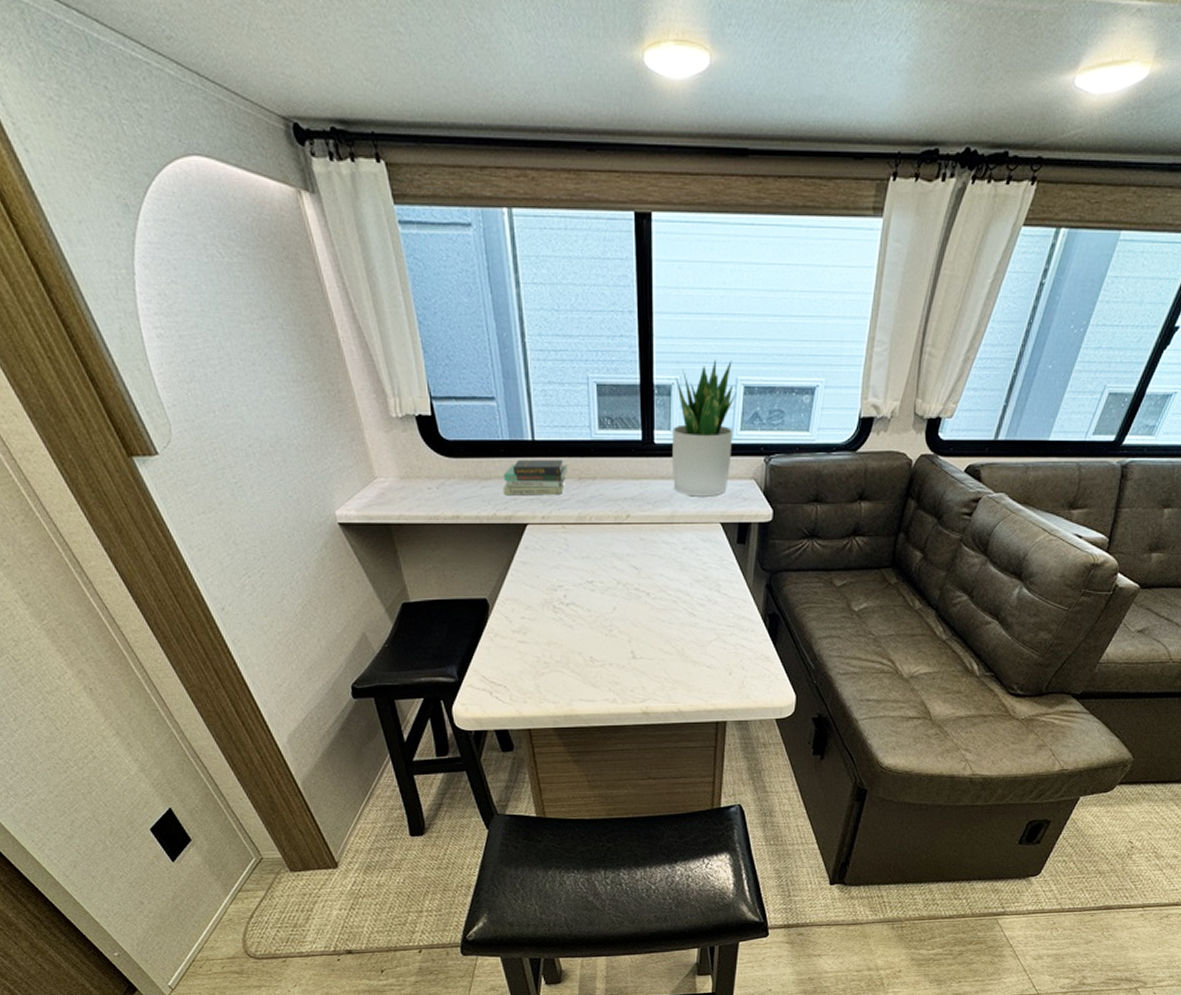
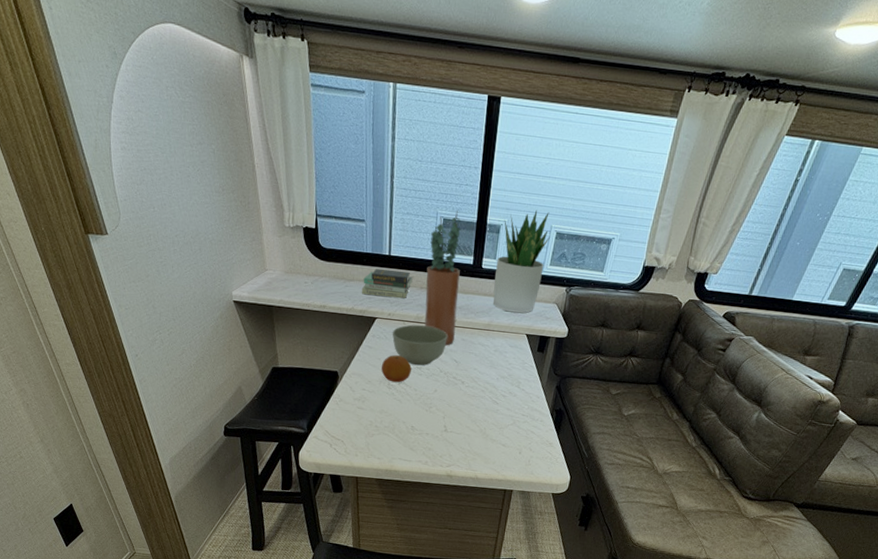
fruit: none [541,569,581,604] -> present [381,355,412,383]
bowl: none [549,526,621,579] -> present [392,324,448,366]
vase: none [583,370,630,550] -> present [424,209,461,346]

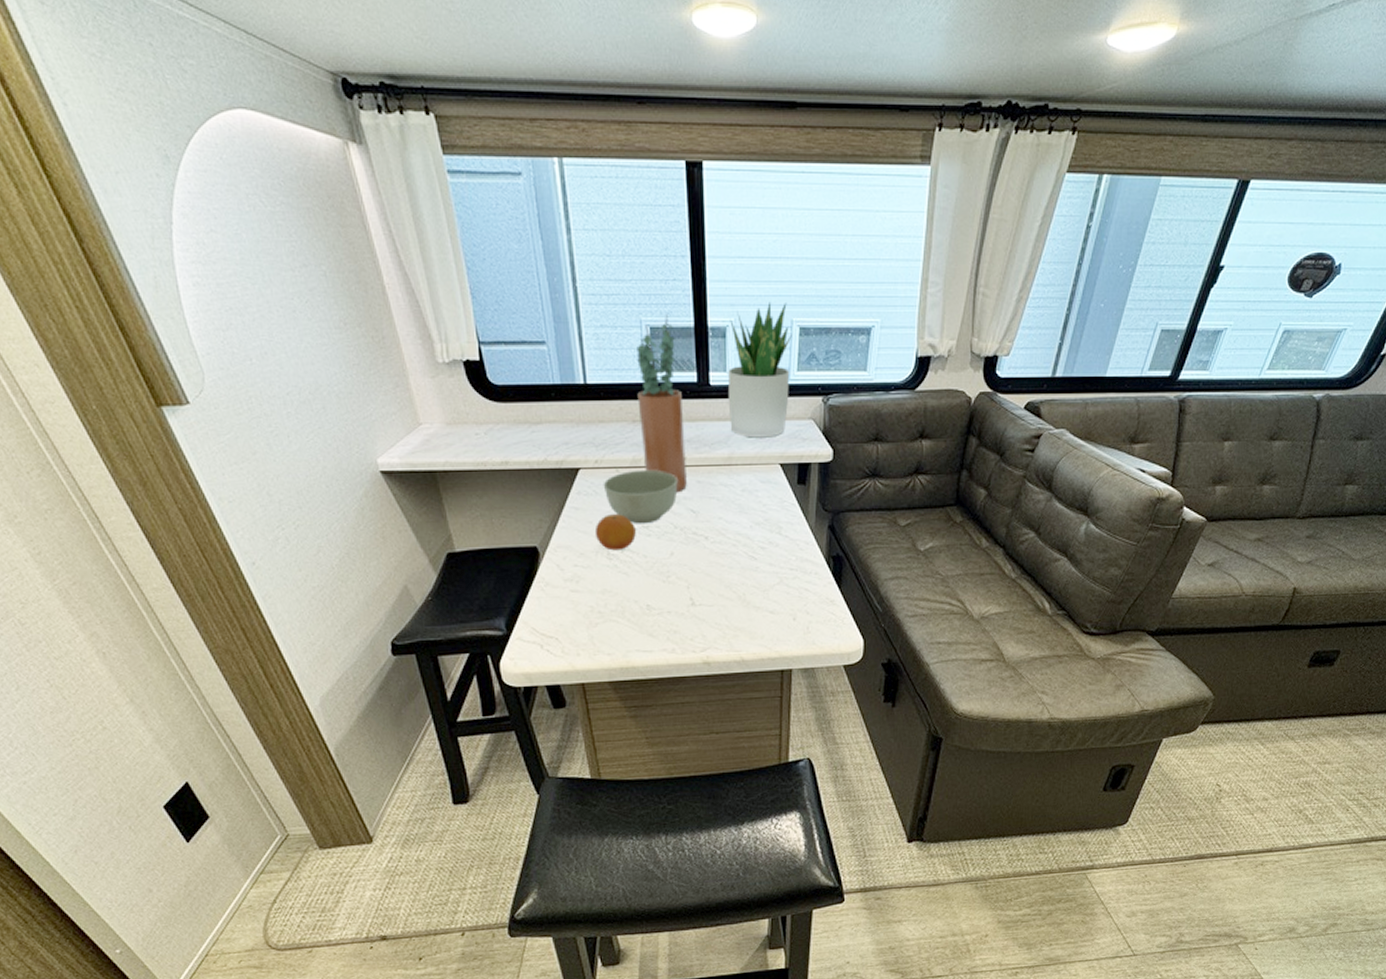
books: present [361,269,413,298] -> none [553,403,621,440]

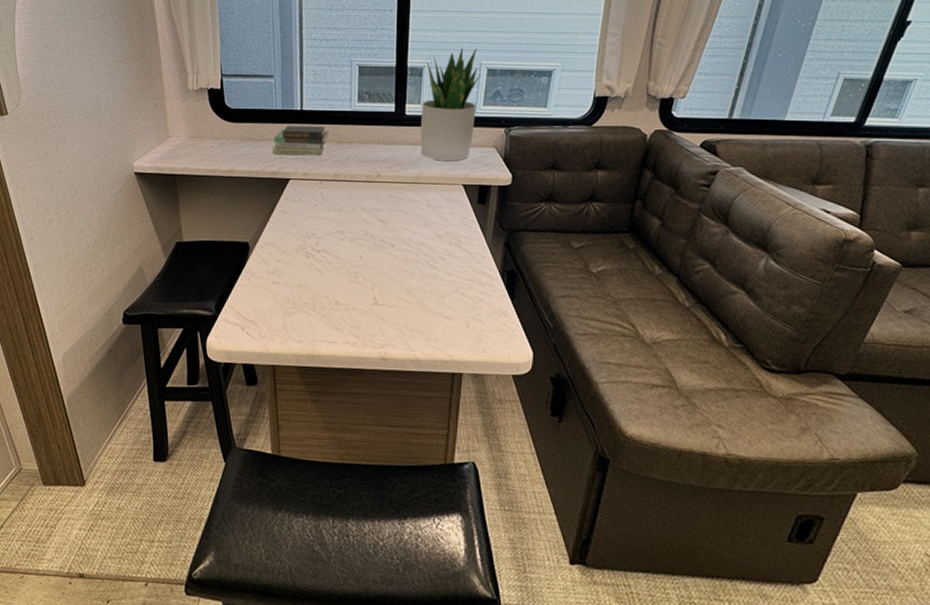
books: none [553,403,621,440] -> present [272,126,329,155]
fruit: present [594,514,636,551] -> none [297,219,332,251]
bowl: present [603,469,678,524] -> none [308,183,371,230]
vase: present [637,313,687,493] -> none [343,55,381,205]

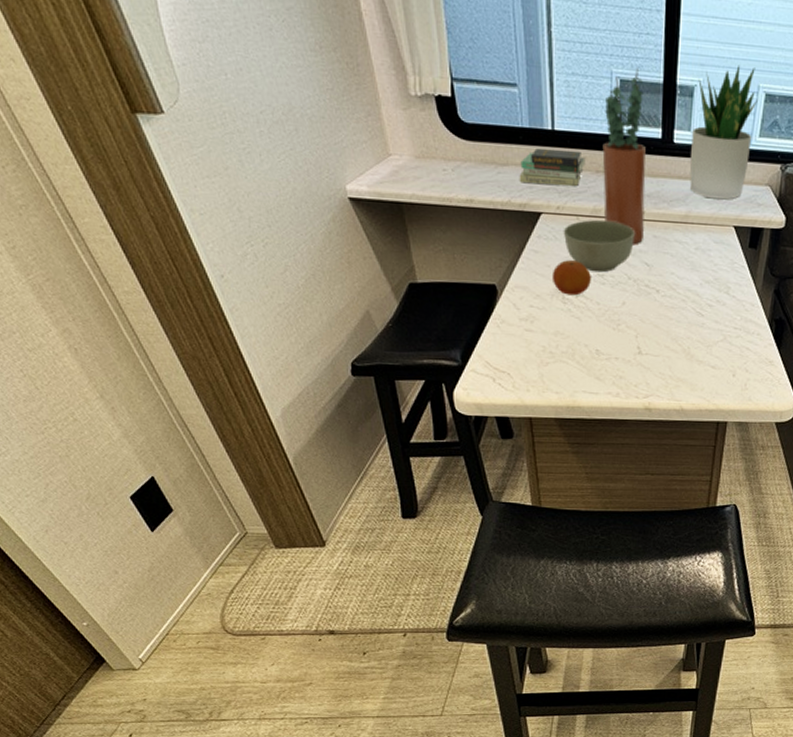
fruit: none [297,219,332,251] -> present [551,260,591,296]
bowl: none [308,183,371,230] -> present [563,219,635,273]
vase: none [343,55,381,205] -> present [602,67,646,245]

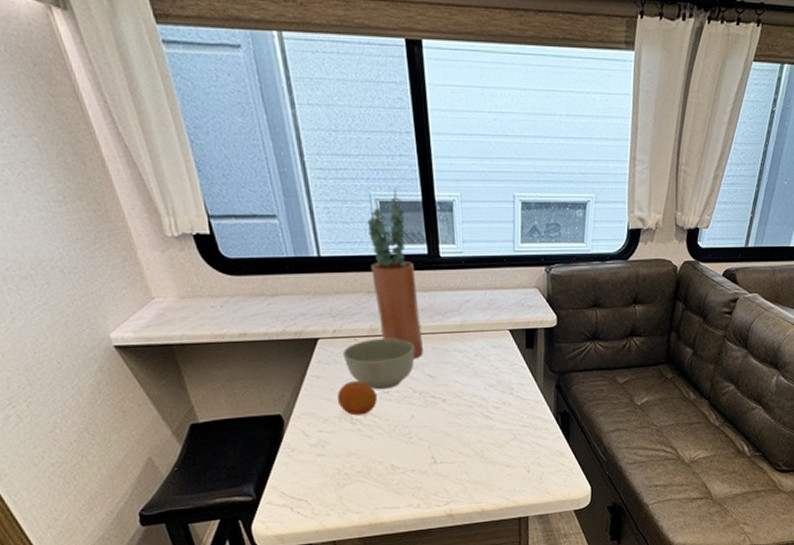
books: present [519,149,586,186] -> none [290,275,356,312]
planter: present [689,65,758,200] -> none [455,177,515,306]

